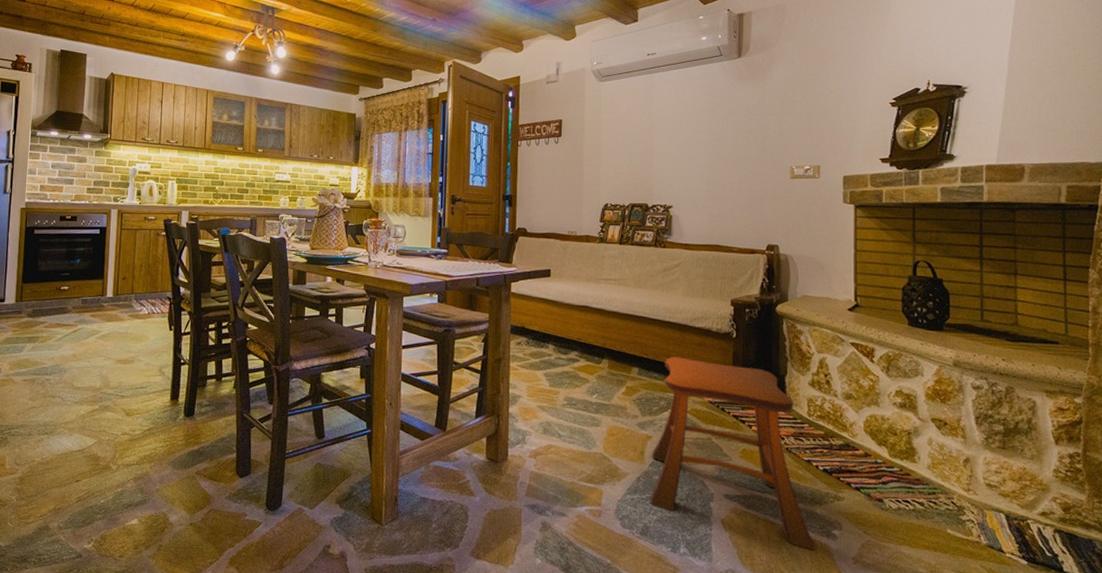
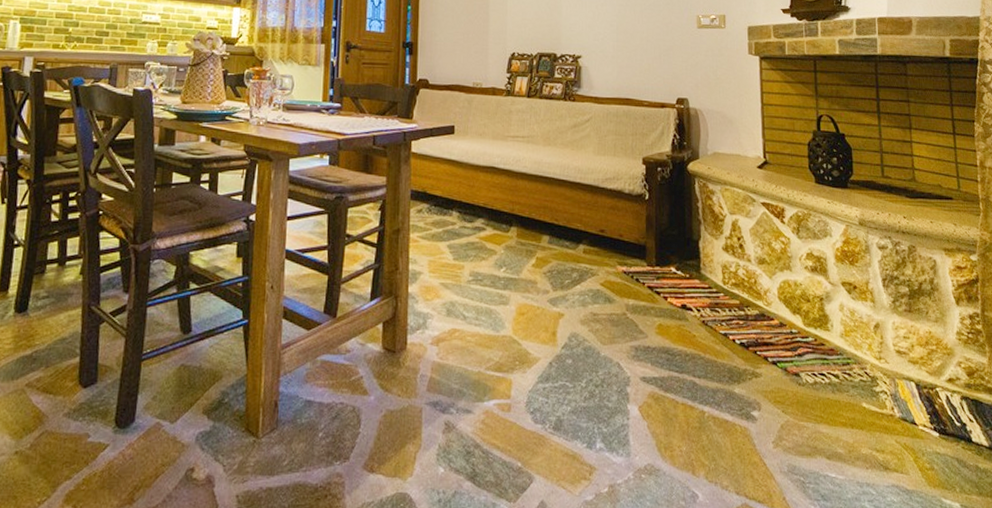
stool: present [650,357,817,550] -> none [563,222,737,436]

